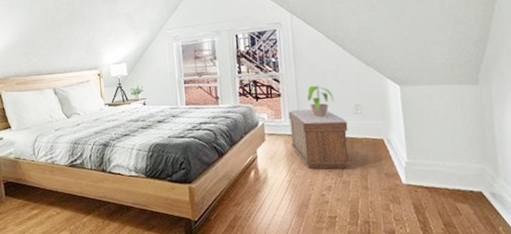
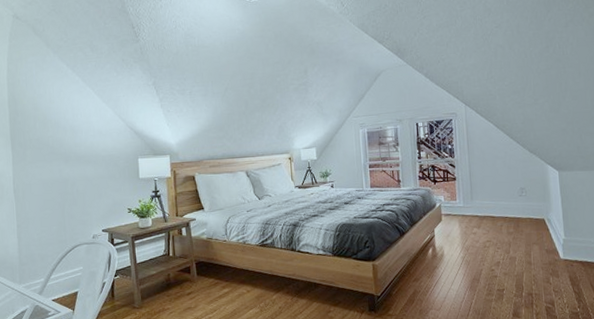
bench: present [288,109,351,169] -> none [462,192,517,247]
potted plant: present [307,85,335,118] -> none [479,170,503,200]

